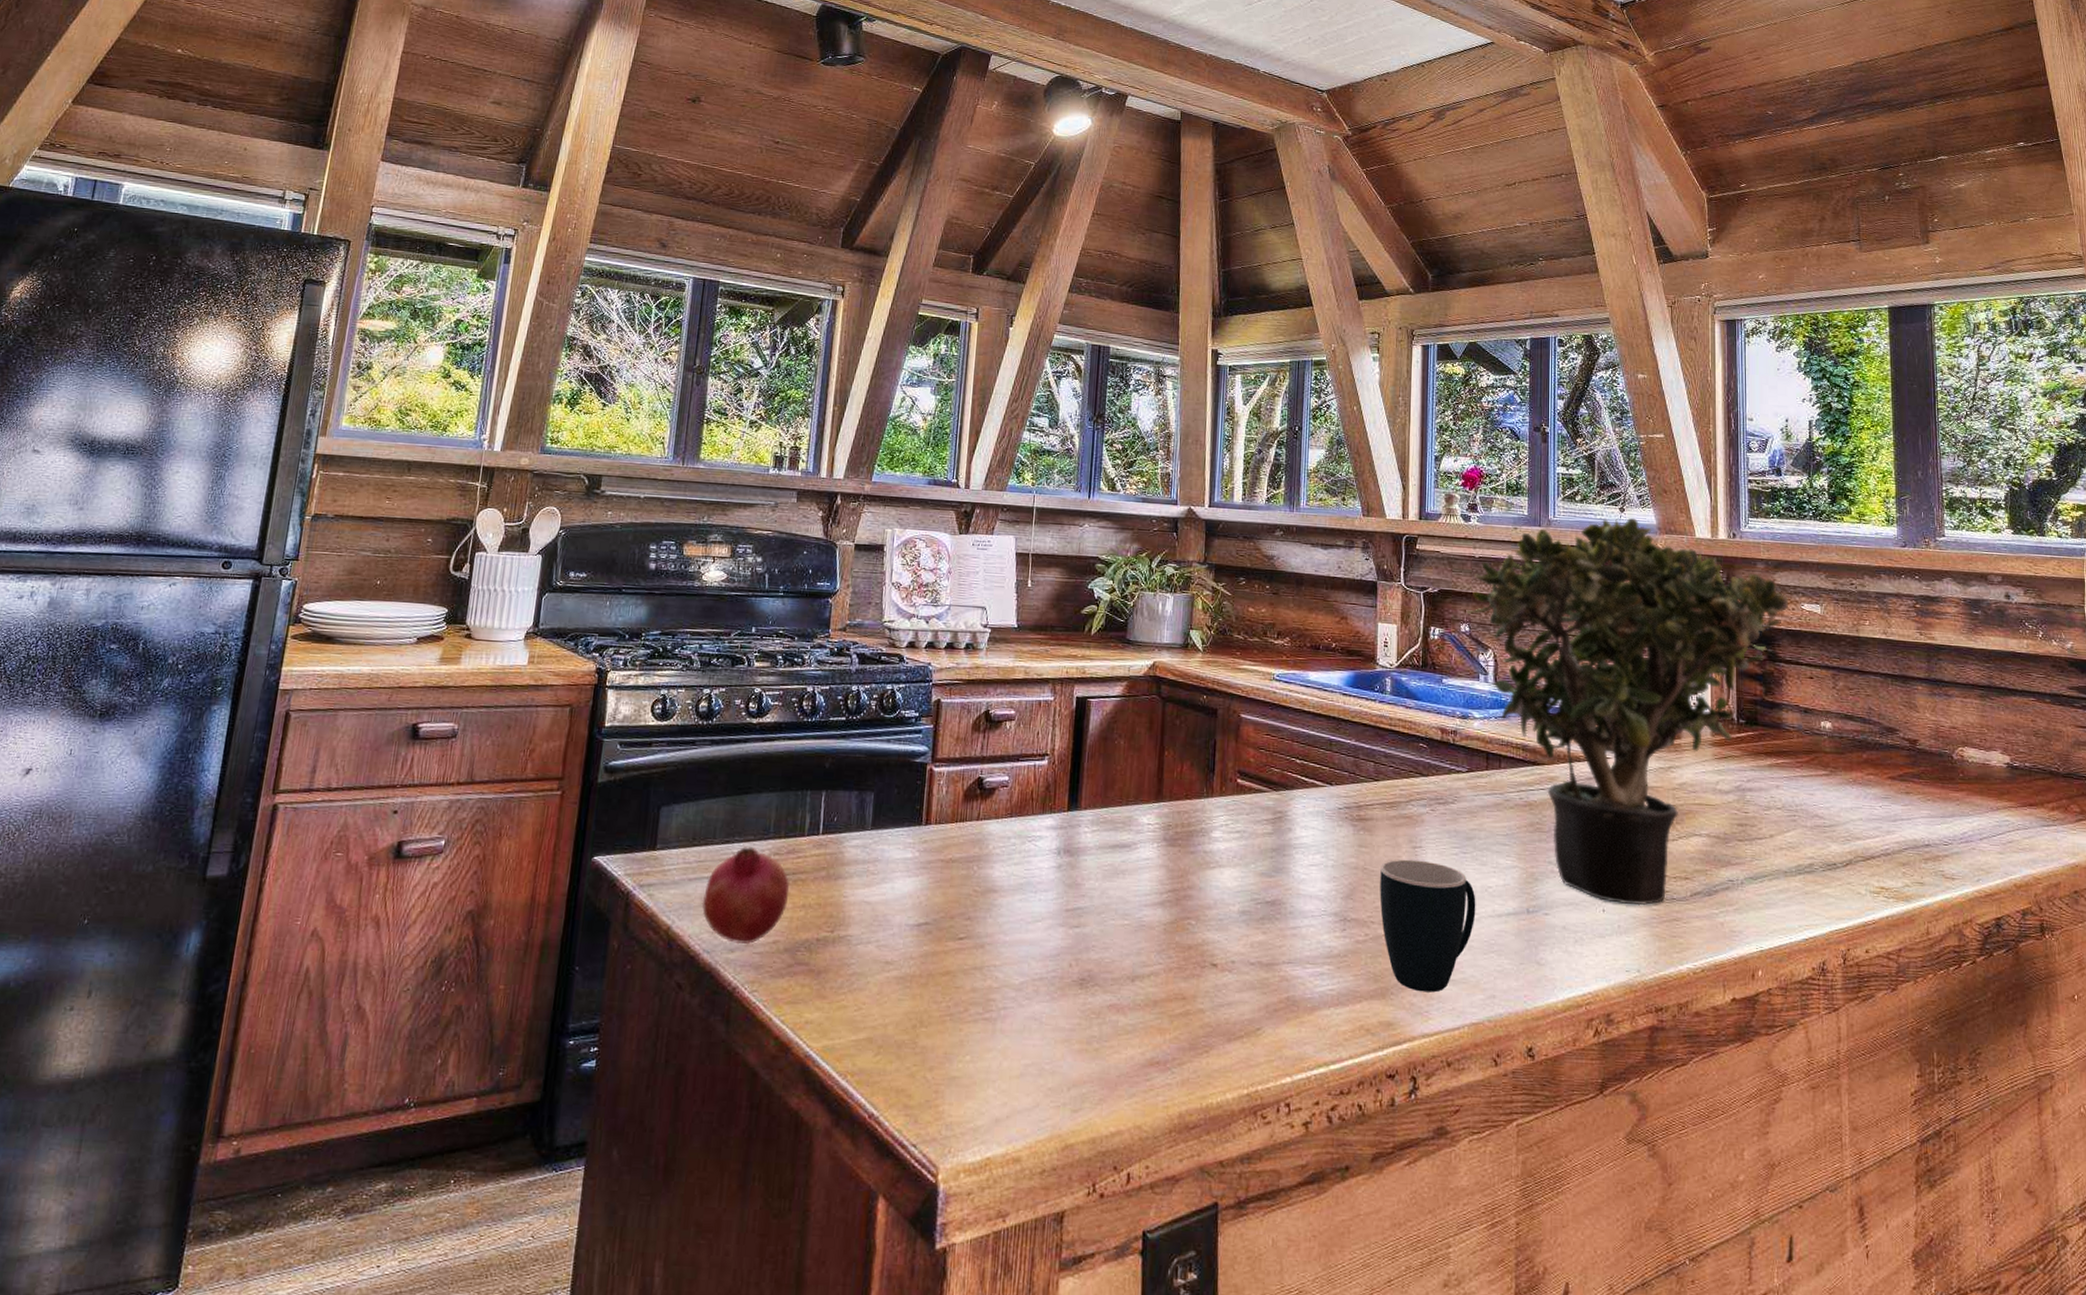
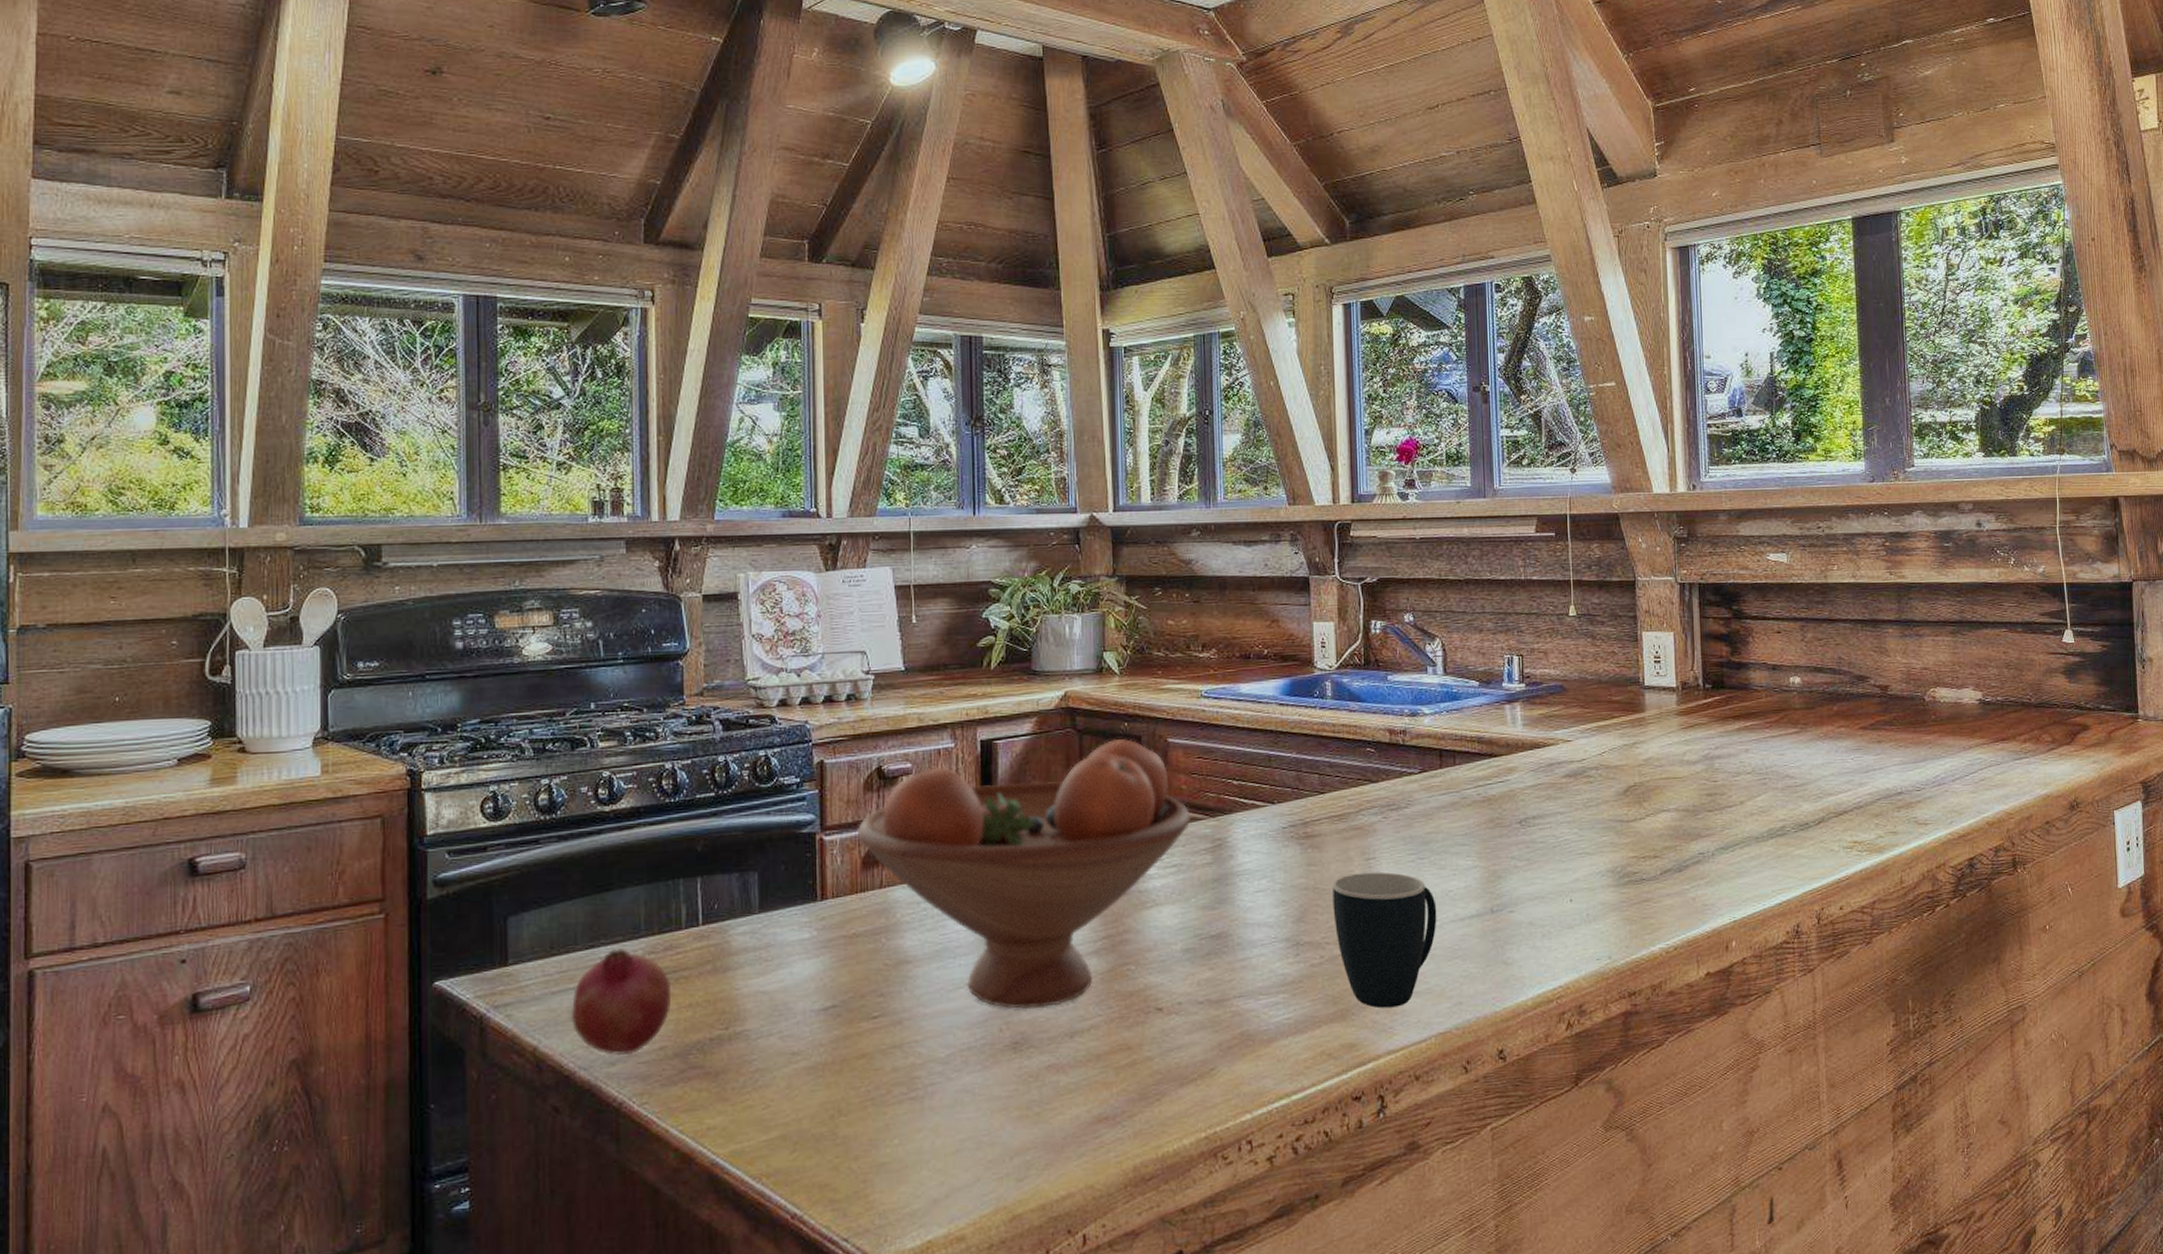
fruit bowl: none [963,710,1257,950] -> present [858,739,1191,1010]
potted plant: present [1467,517,1788,906] -> none [1410,478,1753,891]

